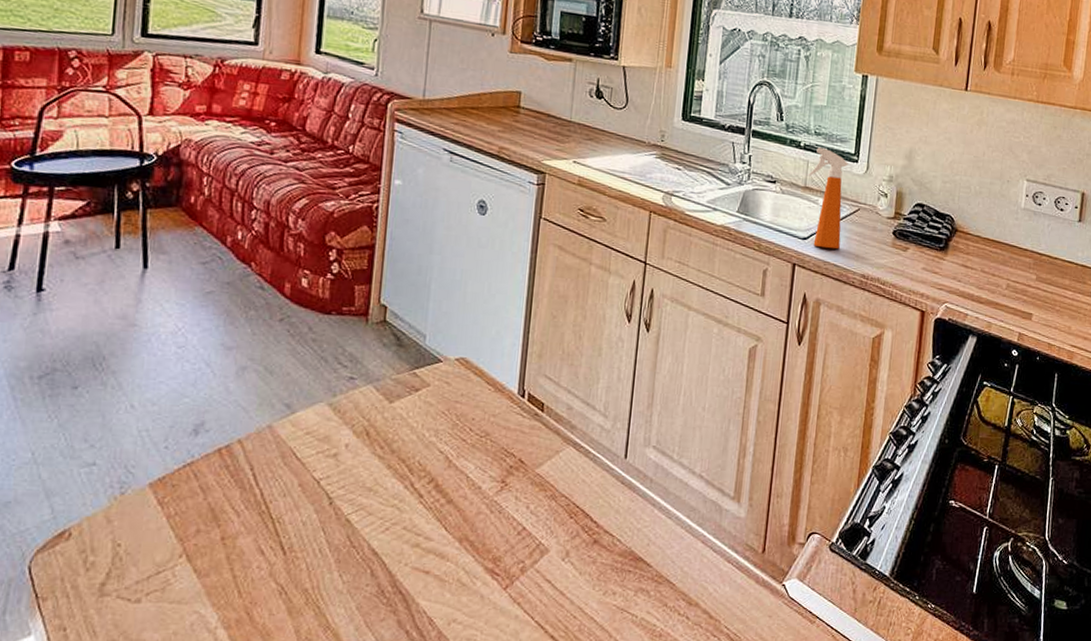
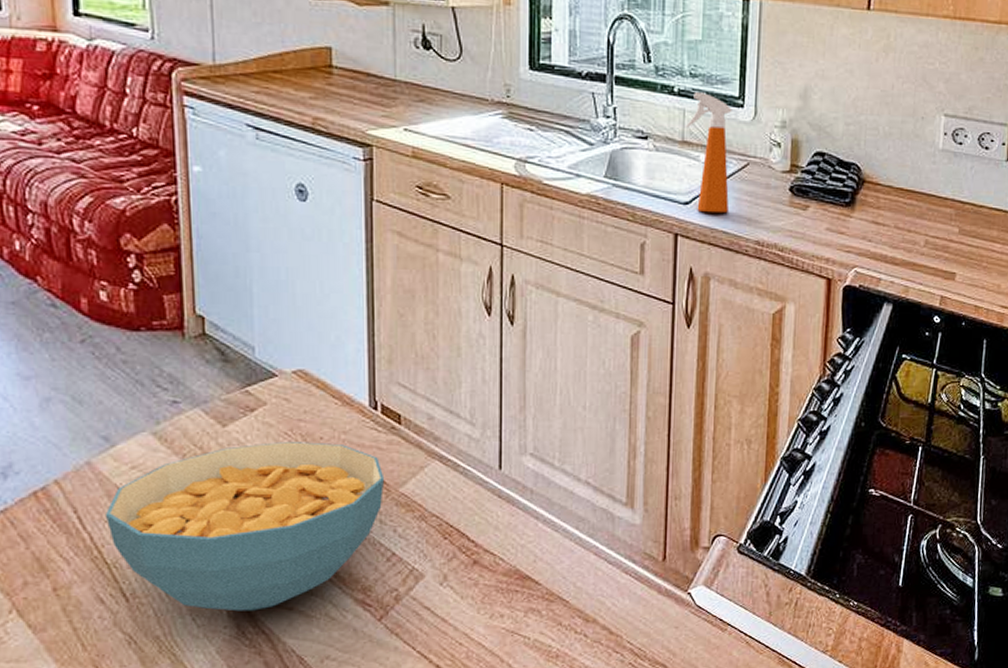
cereal bowl: none [276,419,524,572] -> present [104,440,385,612]

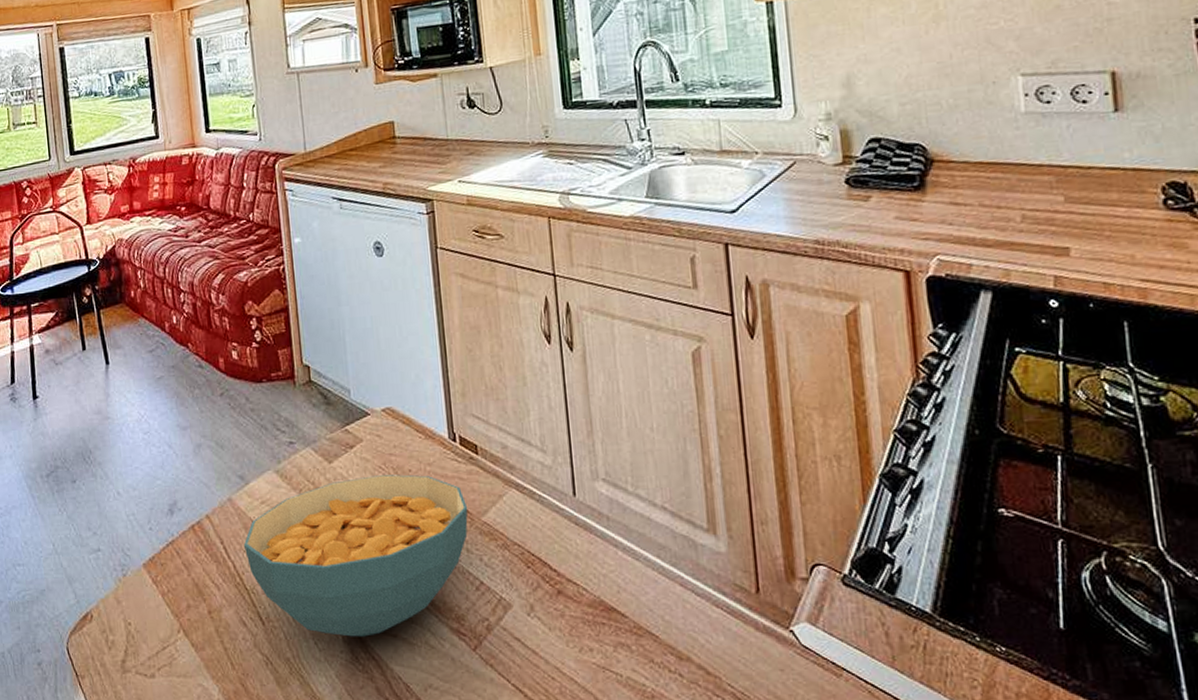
spray bottle: present [685,92,732,214] -> none [721,100,779,218]

